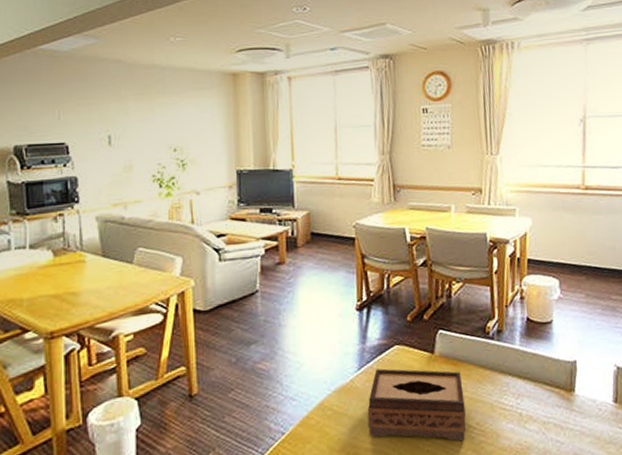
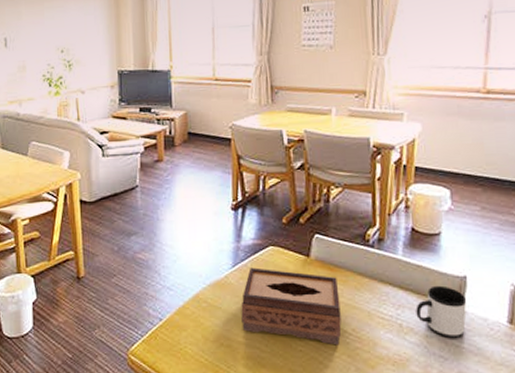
mug: none [533,371,578,423] -> present [416,285,467,339]

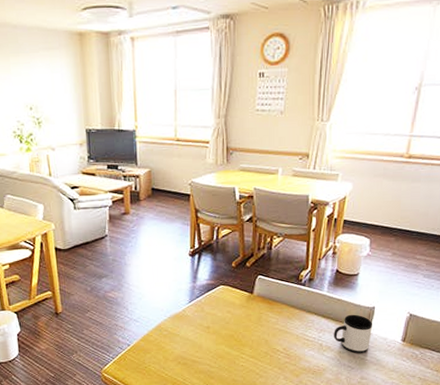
tissue box: present [241,267,342,346] -> none [195,303,275,361]

